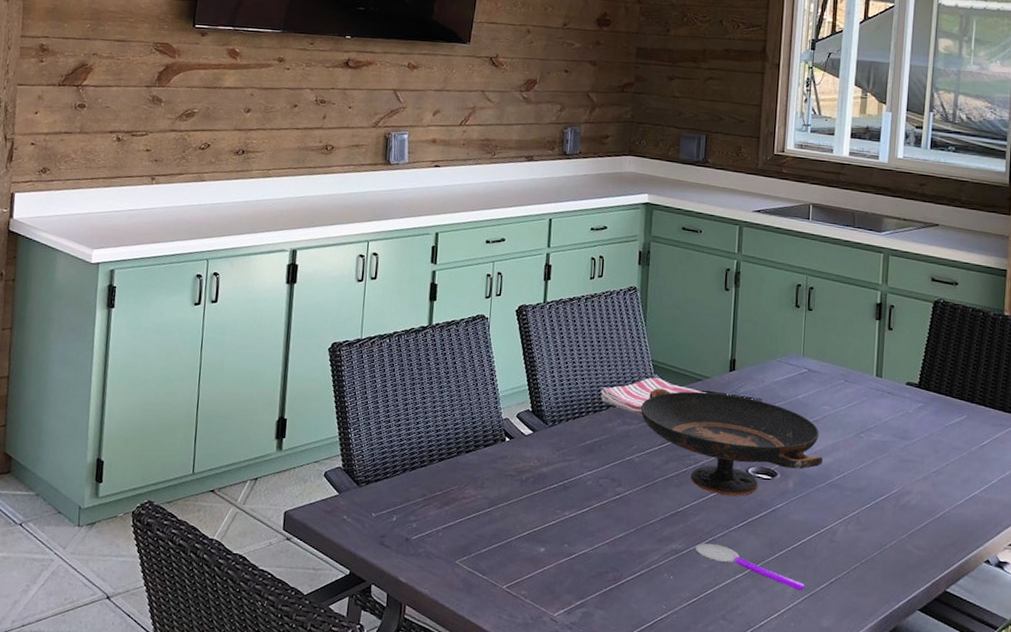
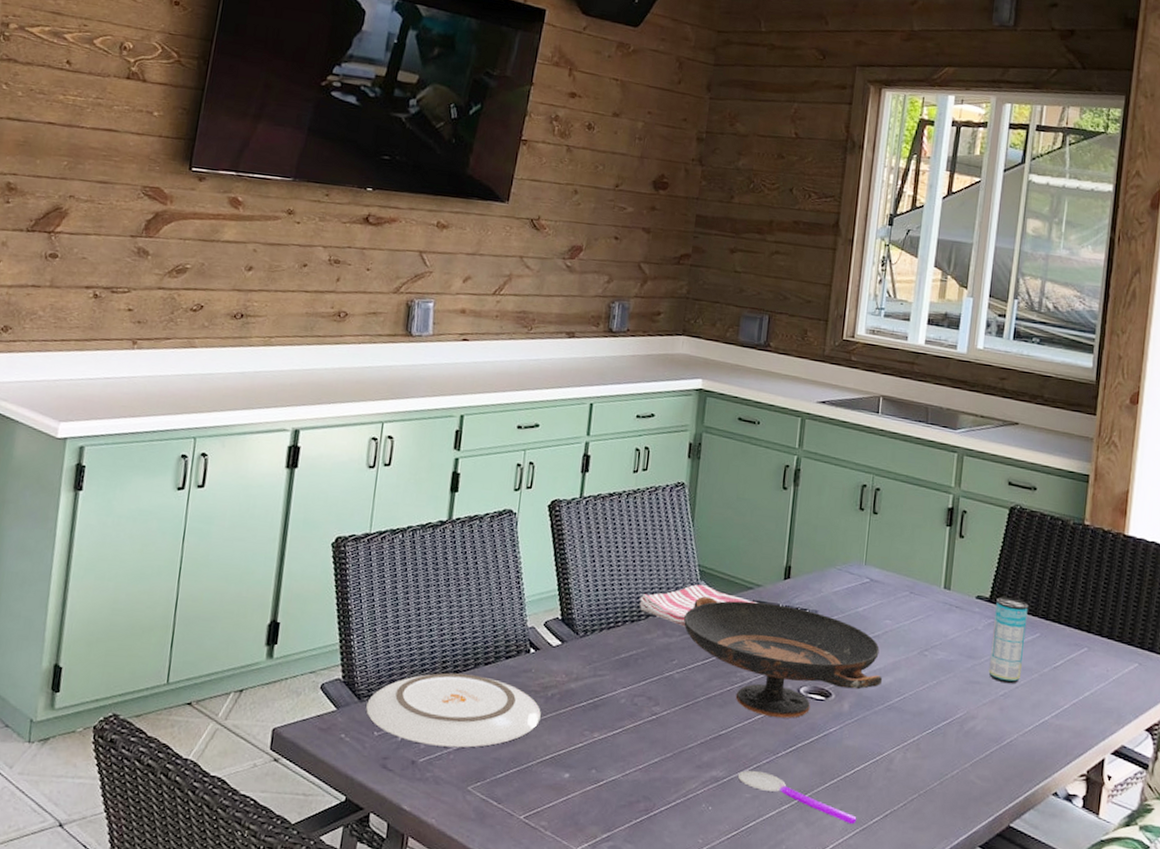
plate: none [364,460,517,526] -> present [366,672,541,748]
beverage can: none [920,383,955,462] -> present [988,597,1028,684]

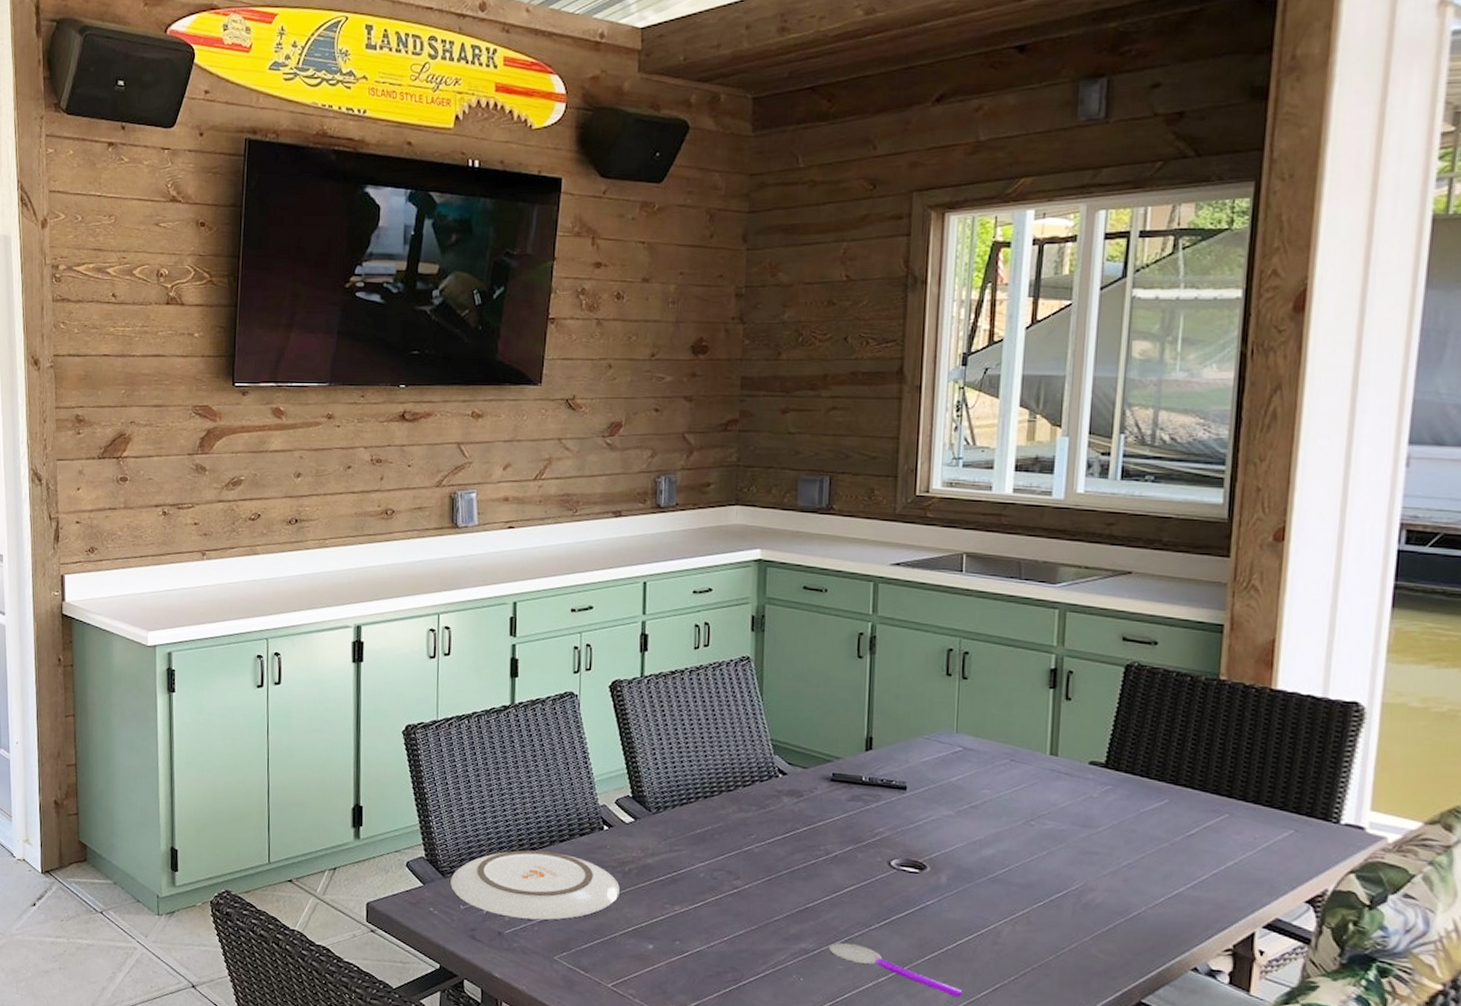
dish towel: present [639,584,758,627] -> none [711,758,838,802]
decorative bowl: present [684,596,883,719] -> none [760,770,984,892]
beverage can: present [988,597,1028,684] -> none [1108,762,1153,854]

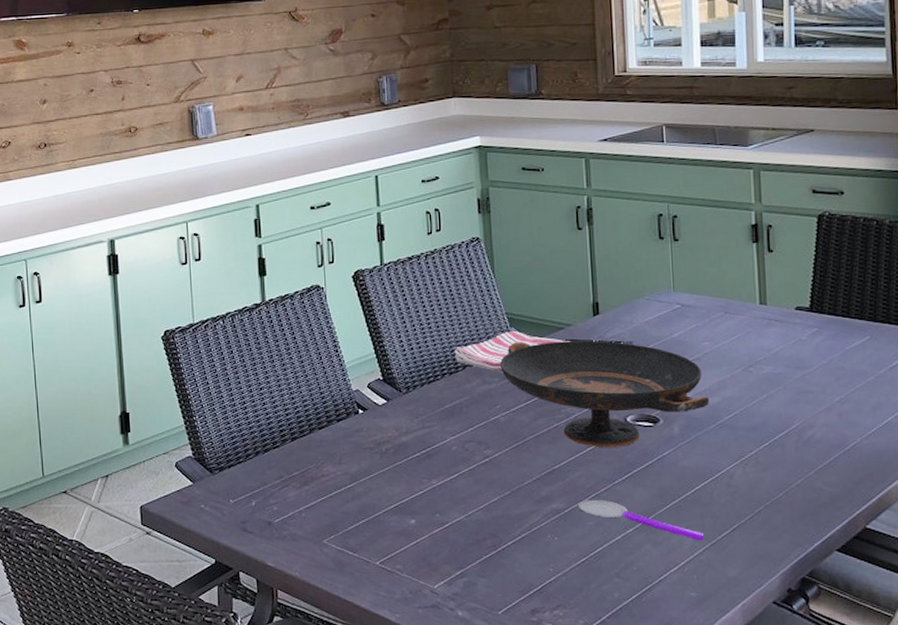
plate: present [450,850,620,920] -> none [219,440,379,507]
dish towel: none [711,758,838,802] -> present [454,330,571,373]
decorative bowl: none [760,770,984,892] -> present [500,340,710,447]

